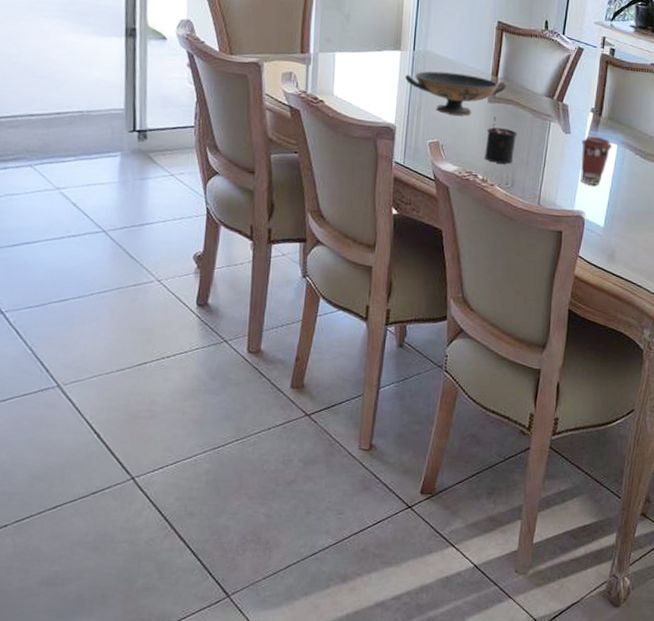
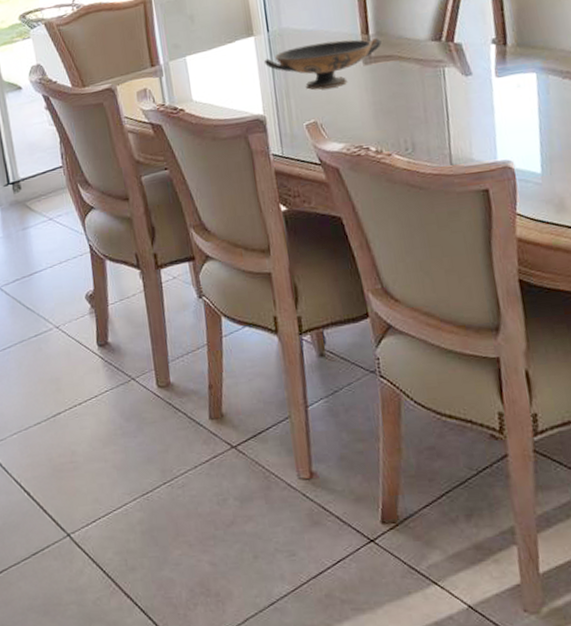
candle: present [485,116,518,164] -> none [369,78,408,130]
coffee cup: present [580,136,613,186] -> none [488,69,530,129]

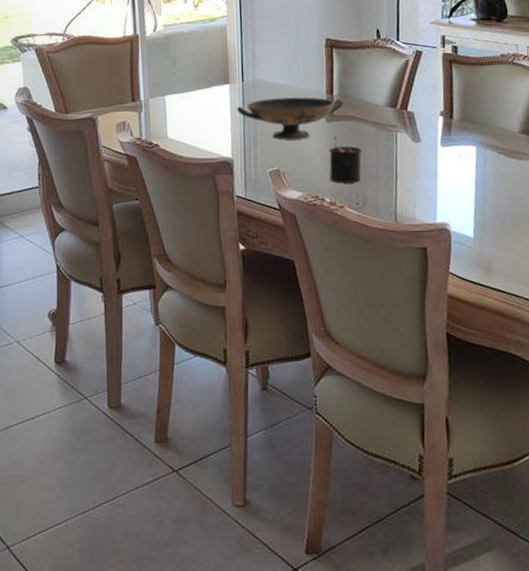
candle: none [369,78,408,130] -> present [328,135,362,183]

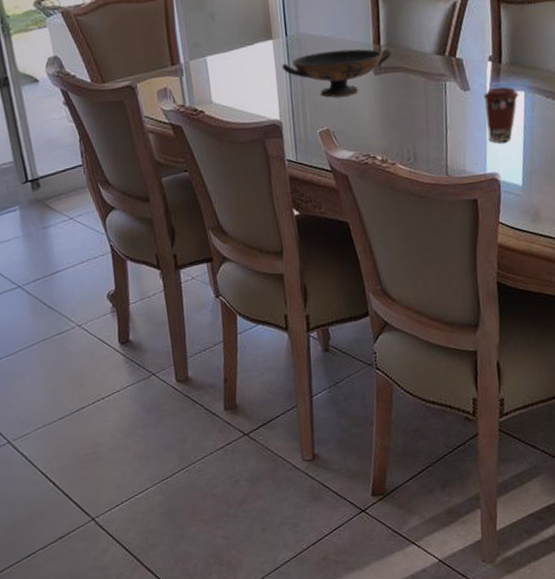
candle: present [328,135,362,183] -> none [378,89,412,140]
coffee cup: none [435,140,471,194] -> present [484,87,519,143]

